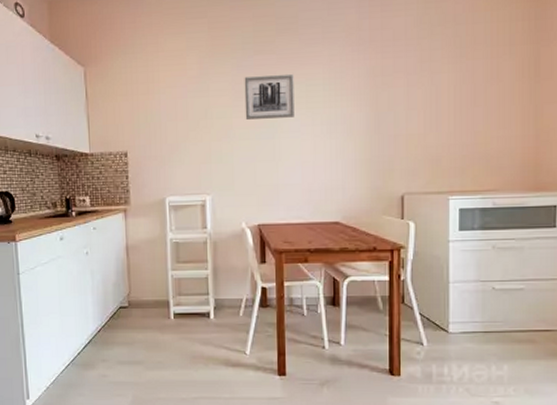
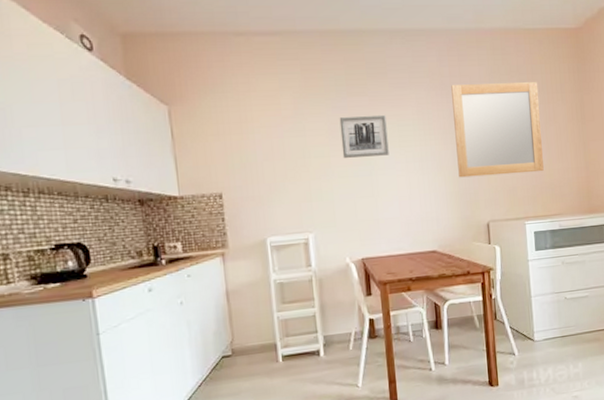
home mirror: none [370,32,480,144] -> present [451,81,544,178]

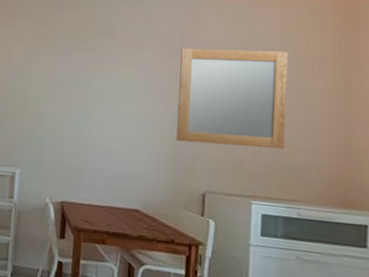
wall art: present [339,114,389,158] -> none [59,69,107,109]

